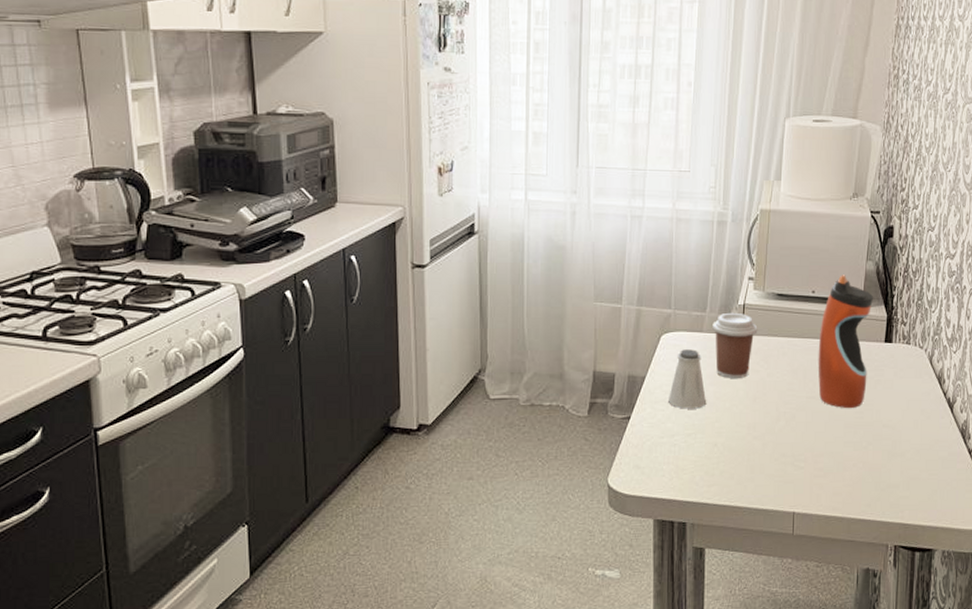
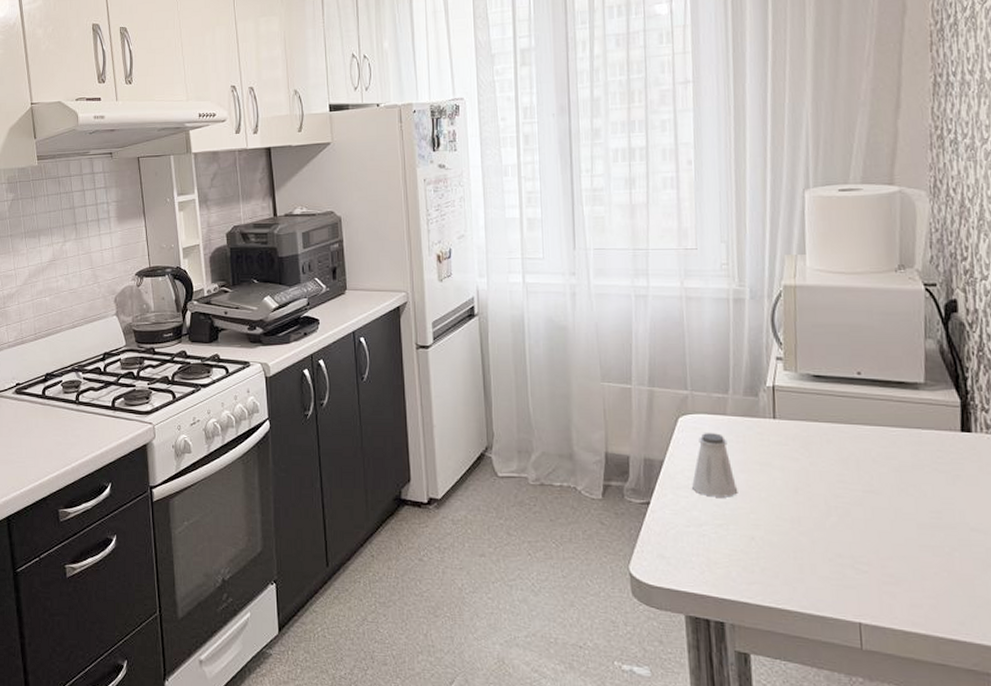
coffee cup: present [712,312,758,378] -> none [737,394,793,466]
water bottle: present [818,275,874,409] -> none [872,354,942,507]

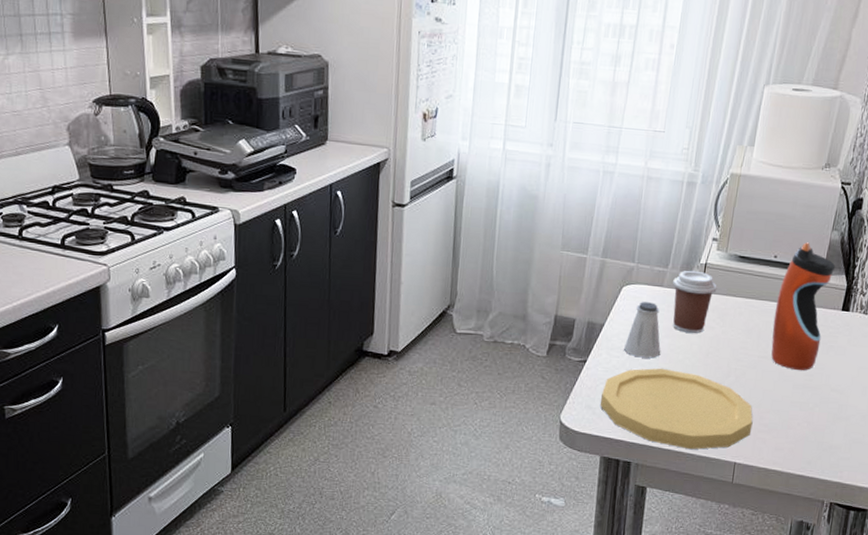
plate: none [674,508,874,607] -> present [601,368,753,450]
coffee cup: none [737,394,793,466] -> present [673,270,717,333]
water bottle: none [872,354,942,507] -> present [771,242,836,371]

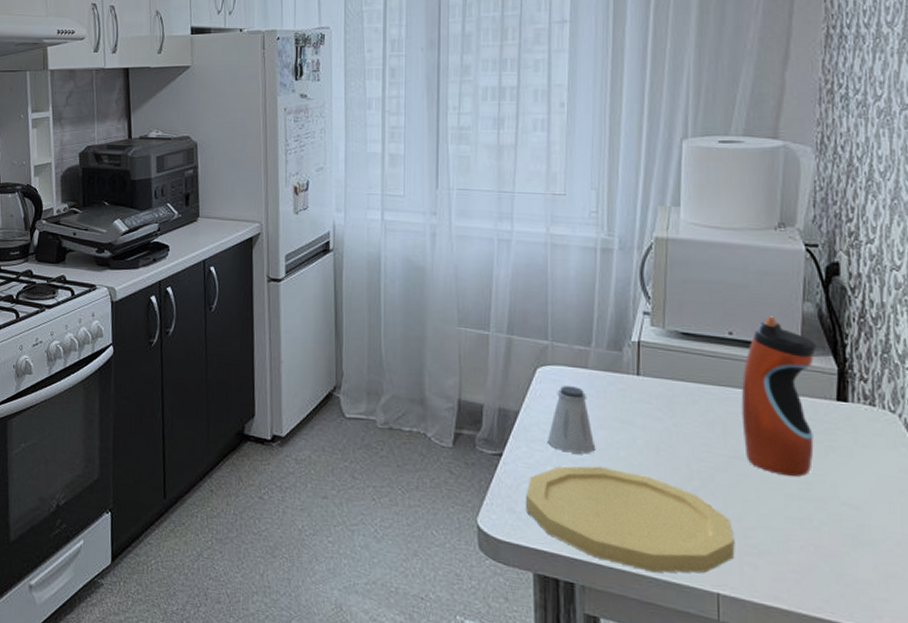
coffee cup: present [673,270,717,333] -> none [599,349,658,425]

